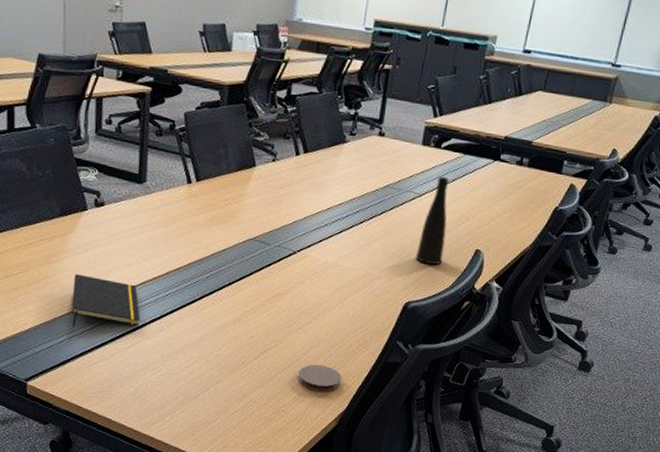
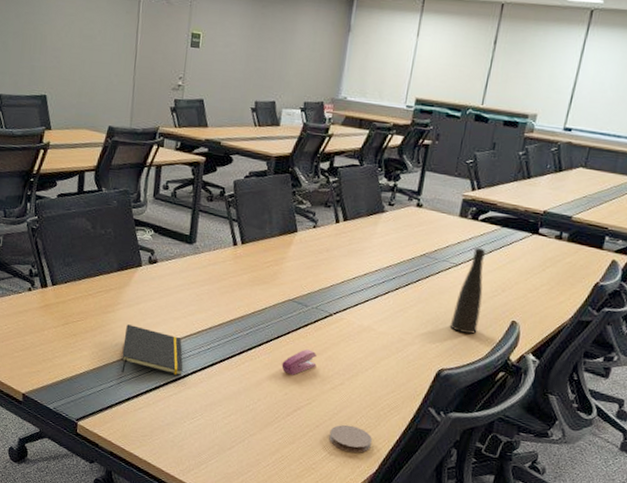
stapler: none [245,289,282,317] -> present [281,349,317,375]

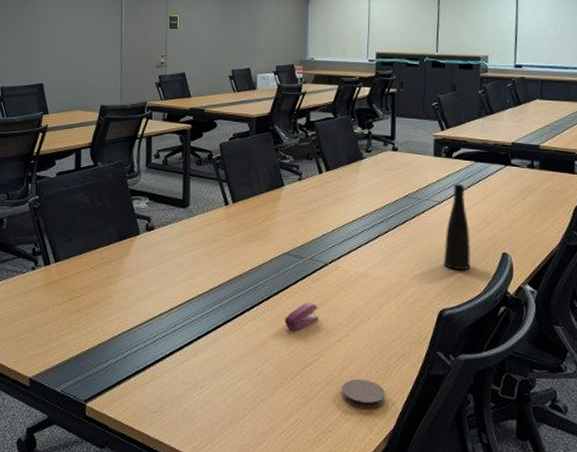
notepad: present [121,324,183,376] -> none [126,294,188,346]

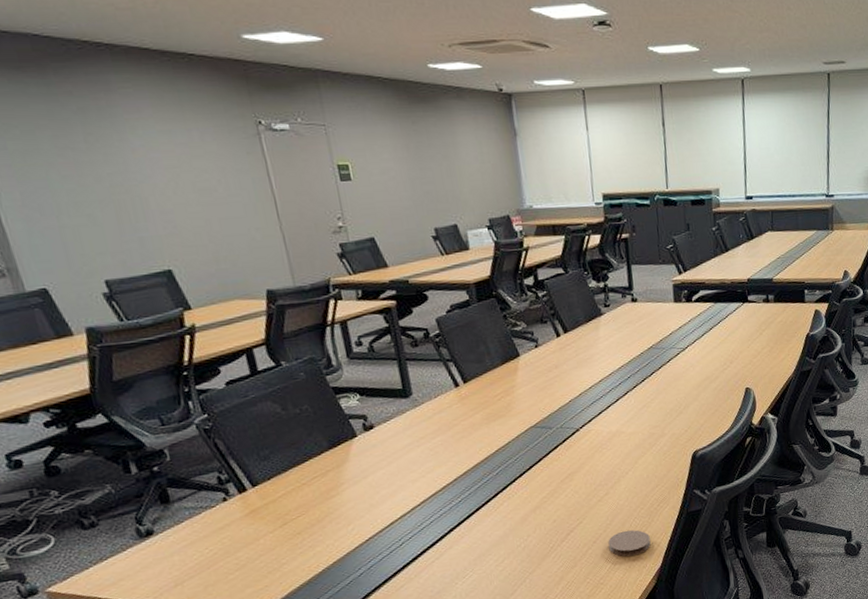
stapler: present [285,302,319,331] -> none [542,470,577,501]
vase: present [443,183,471,270] -> none [692,327,718,412]

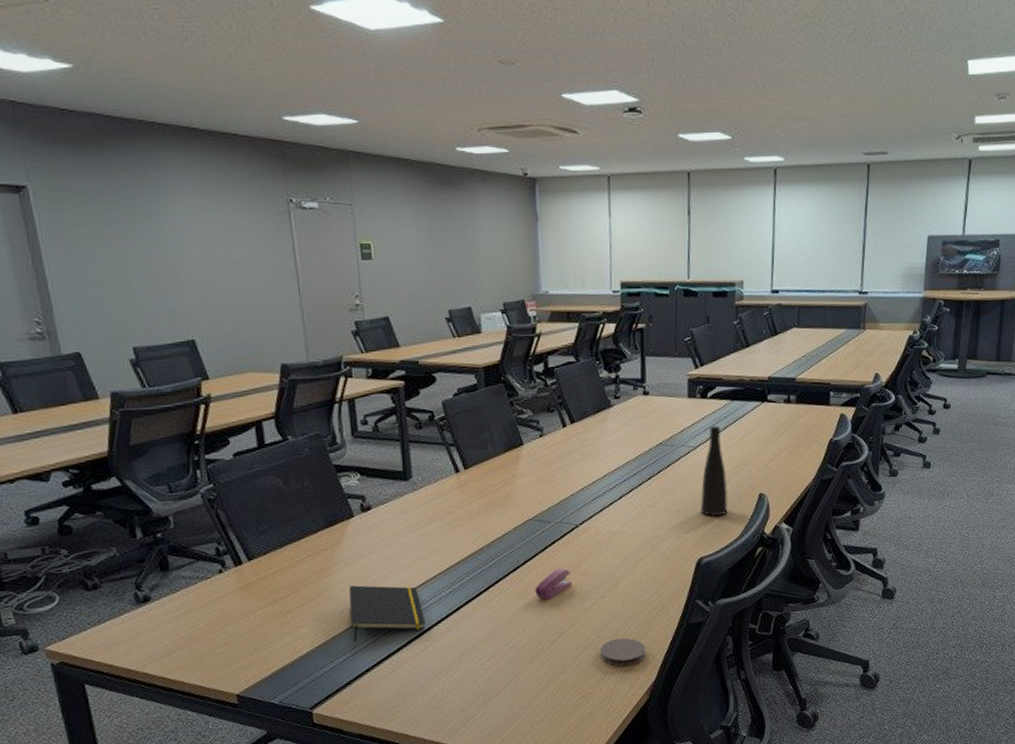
notepad: none [359,499,439,557] -> present [349,585,426,643]
stapler: none [542,470,577,501] -> present [535,568,572,600]
vase: none [692,327,718,412] -> present [700,425,728,516]

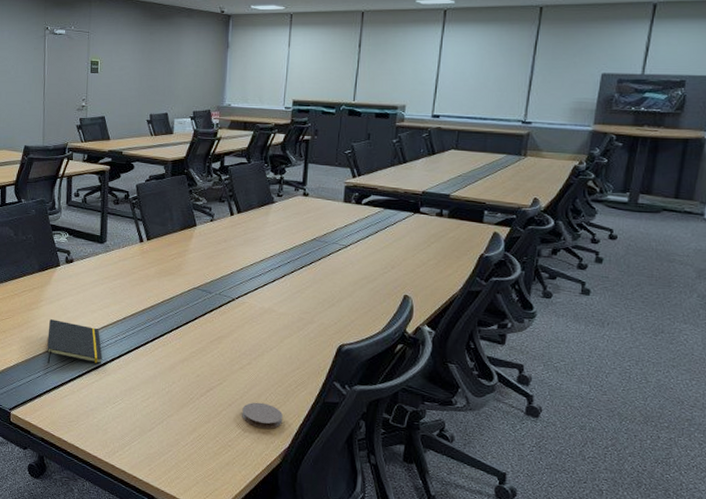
stapler: present [535,568,572,600] -> none [192,332,224,358]
vase: present [700,425,728,516] -> none [345,229,373,310]

